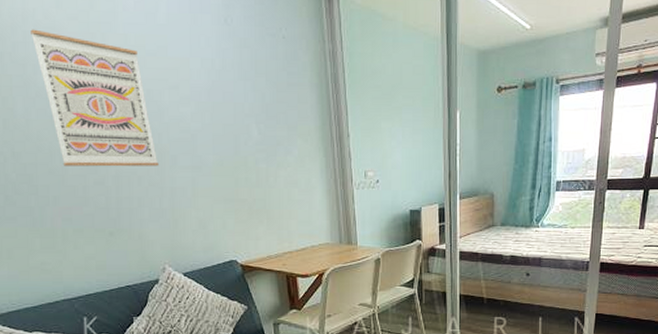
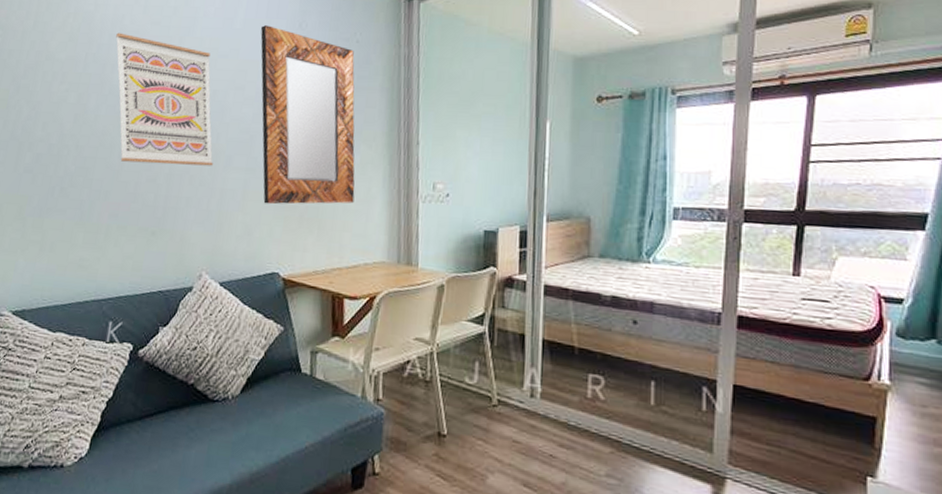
home mirror: none [186,20,297,199] -> present [260,25,355,205]

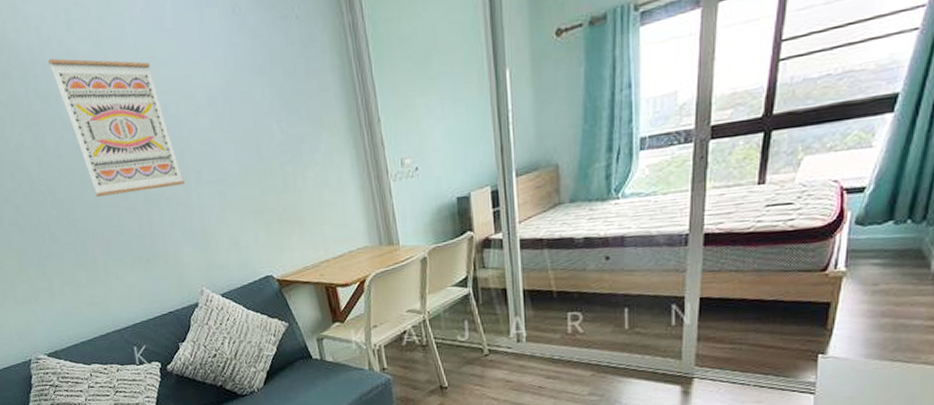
home mirror: present [260,25,355,205] -> none [194,17,328,212]

